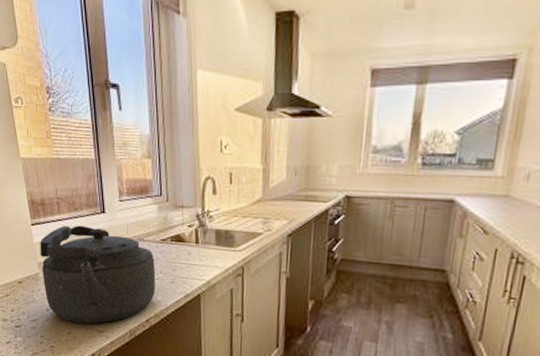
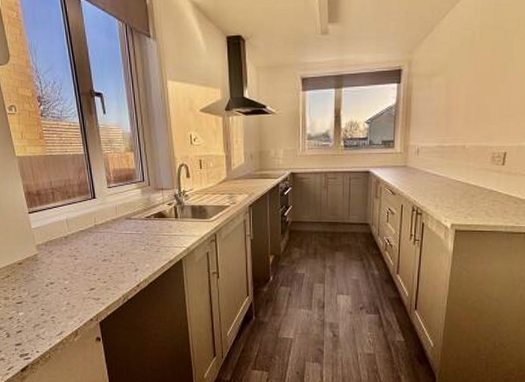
kettle: present [40,225,156,324] -> none [37,210,144,294]

